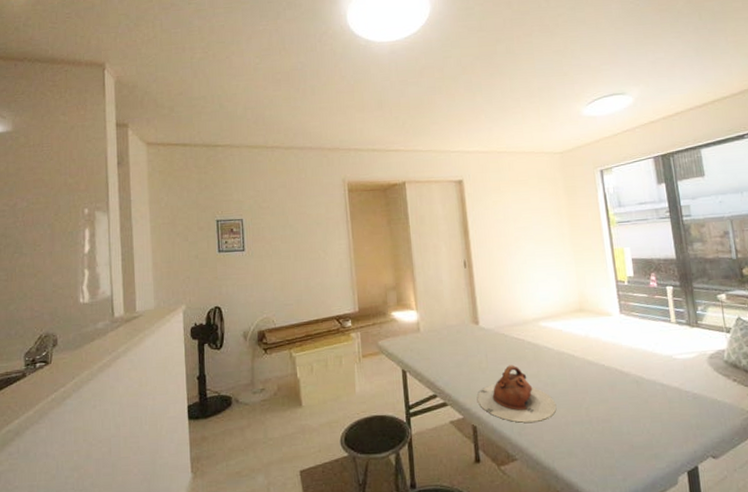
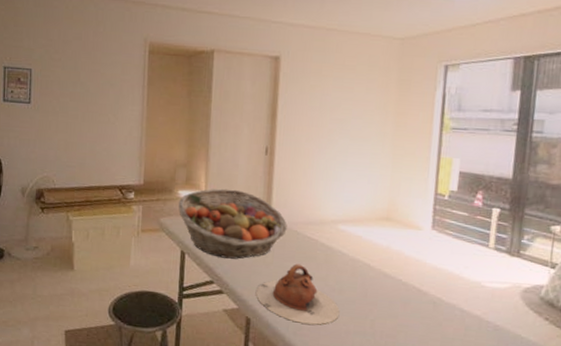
fruit basket: none [393,303,495,371] -> present [178,188,287,259]

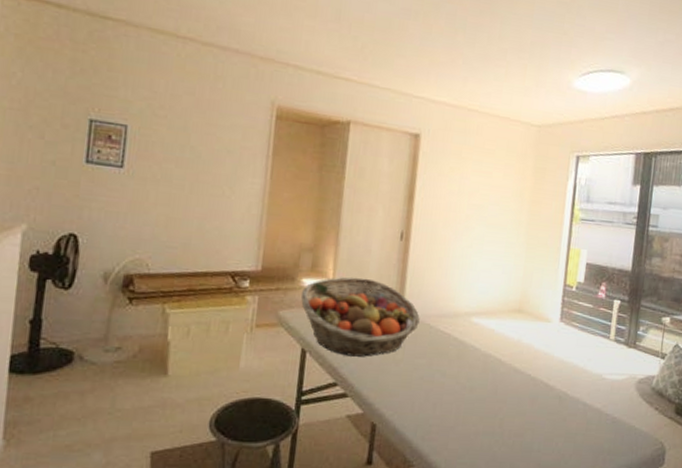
teapot: present [256,263,340,325] -> none [384,360,470,427]

